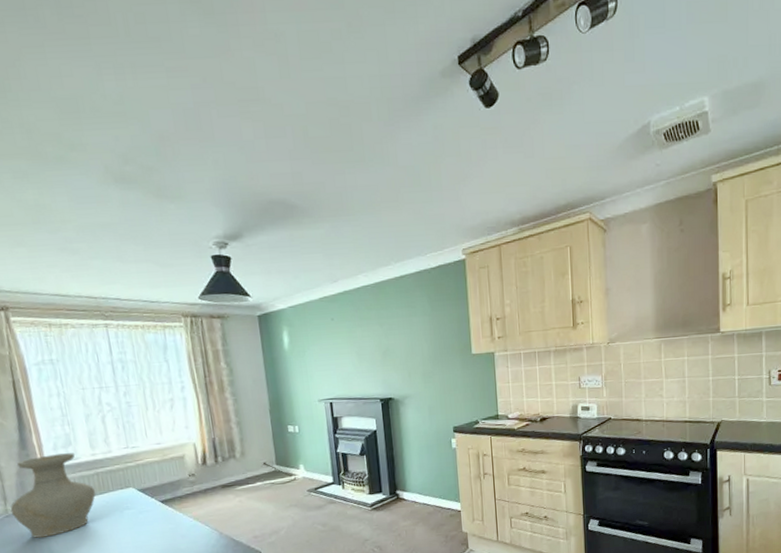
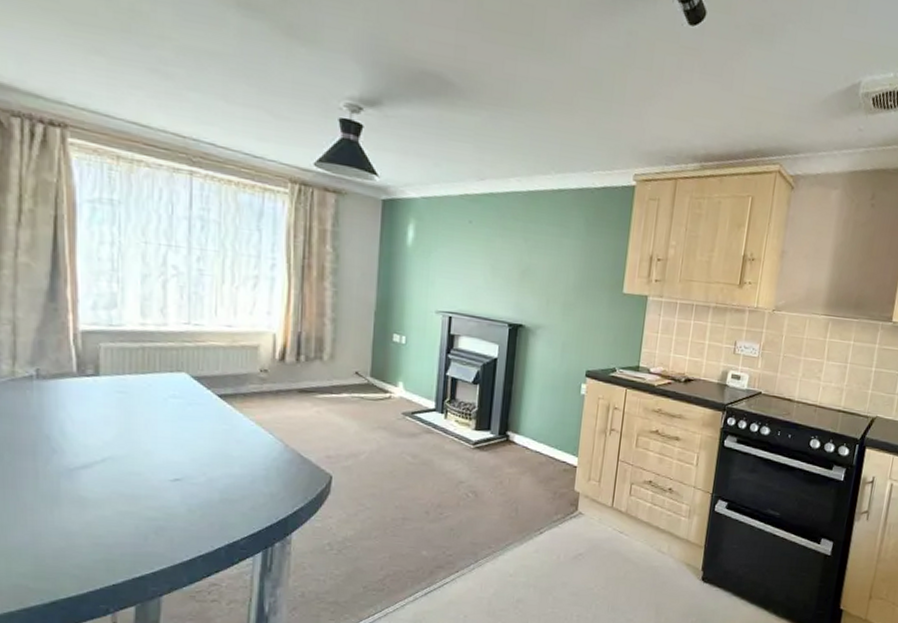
vase: present [10,453,96,538] -> none [19,313,137,414]

